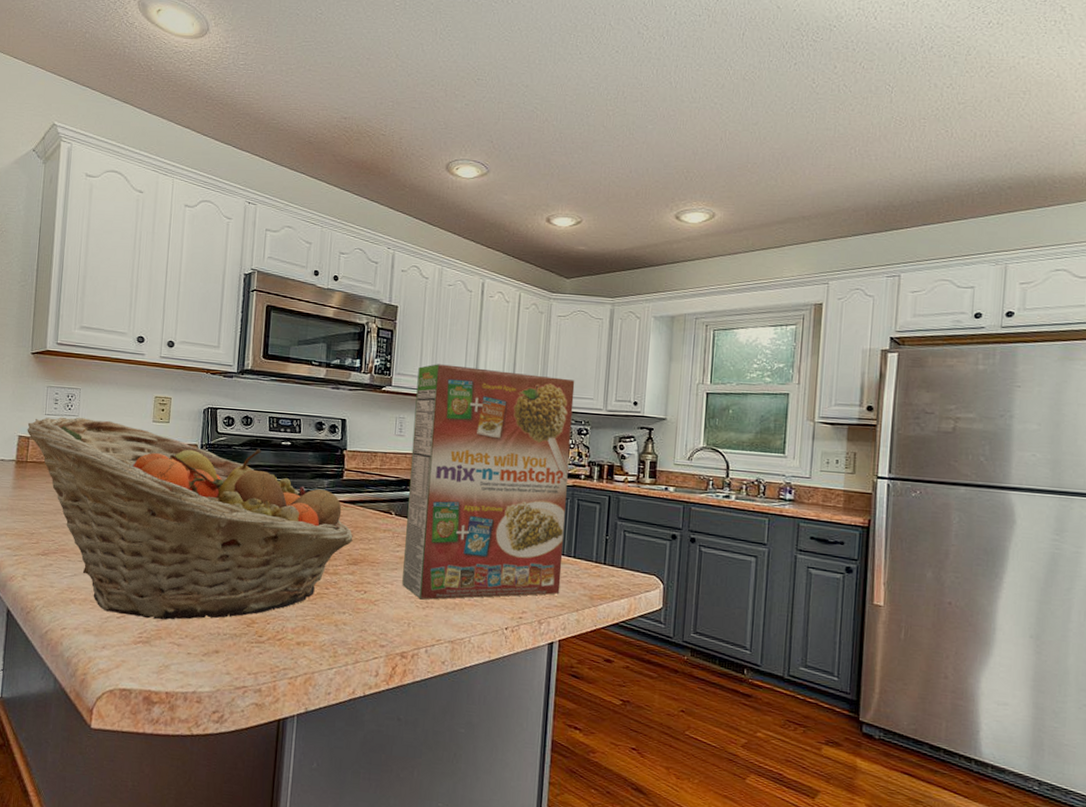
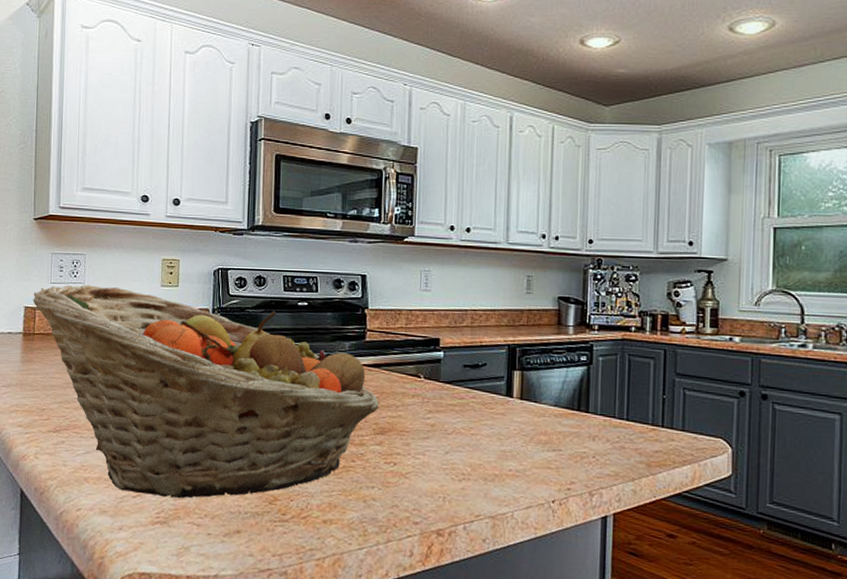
cereal box: present [402,364,575,600] -> none [435,209,620,471]

